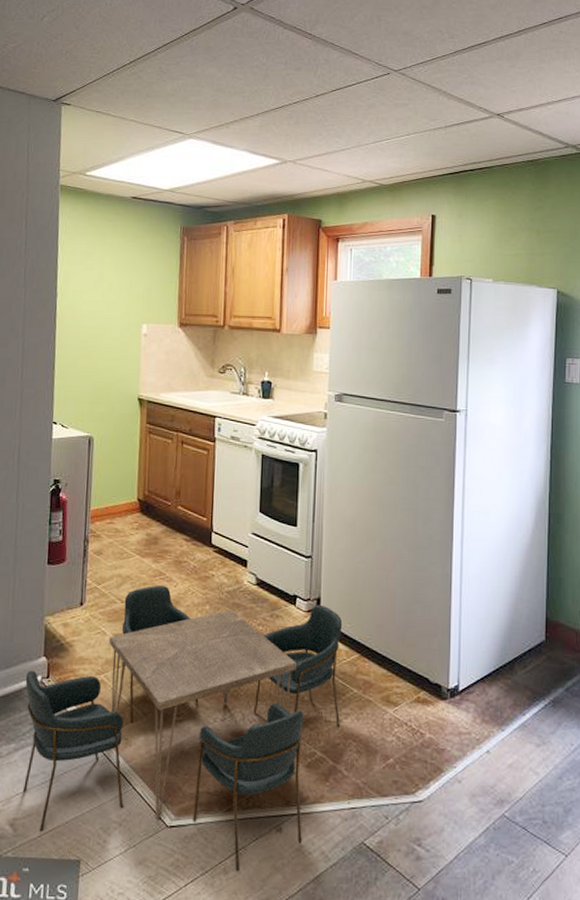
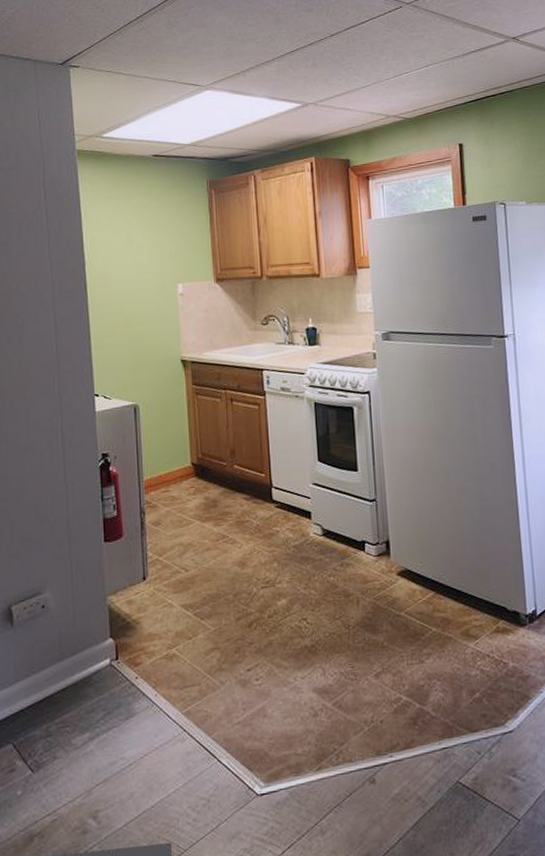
dining table: present [23,585,343,871] -> none [93,547,422,830]

